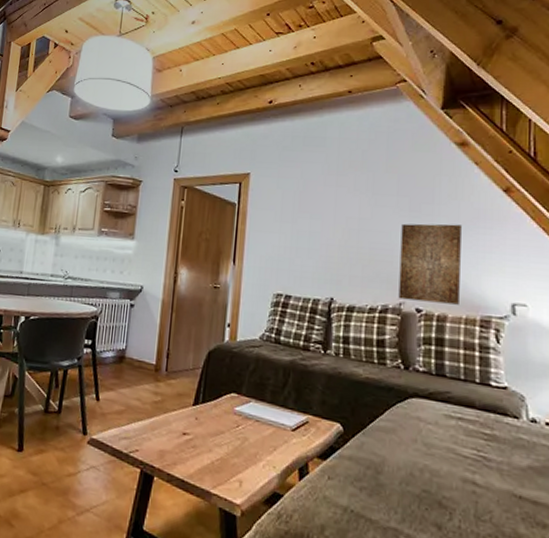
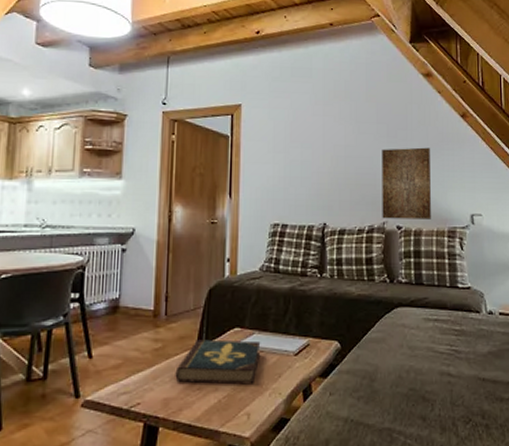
book: none [171,399,257,452] -> present [175,339,261,385]

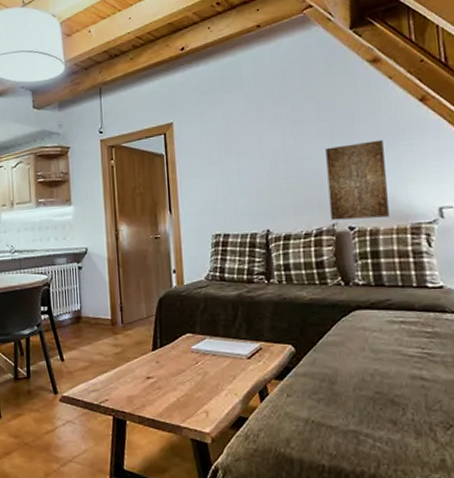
book: present [175,339,261,385] -> none [135,344,214,385]

